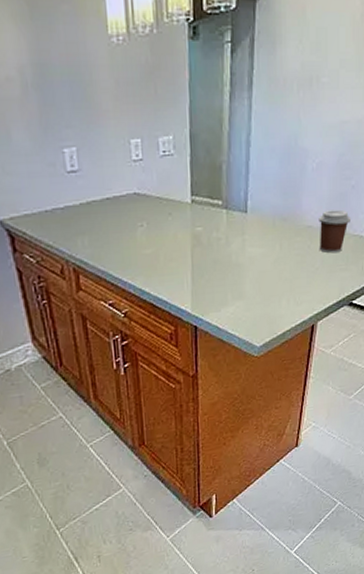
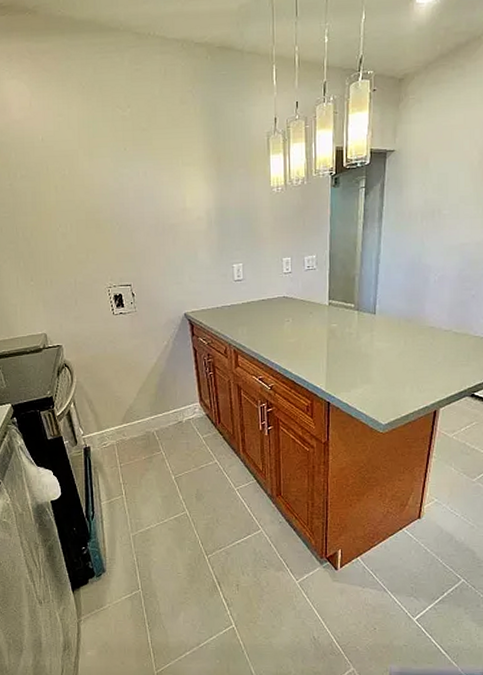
coffee cup: present [318,209,350,254] -> none [440,314,471,351]

